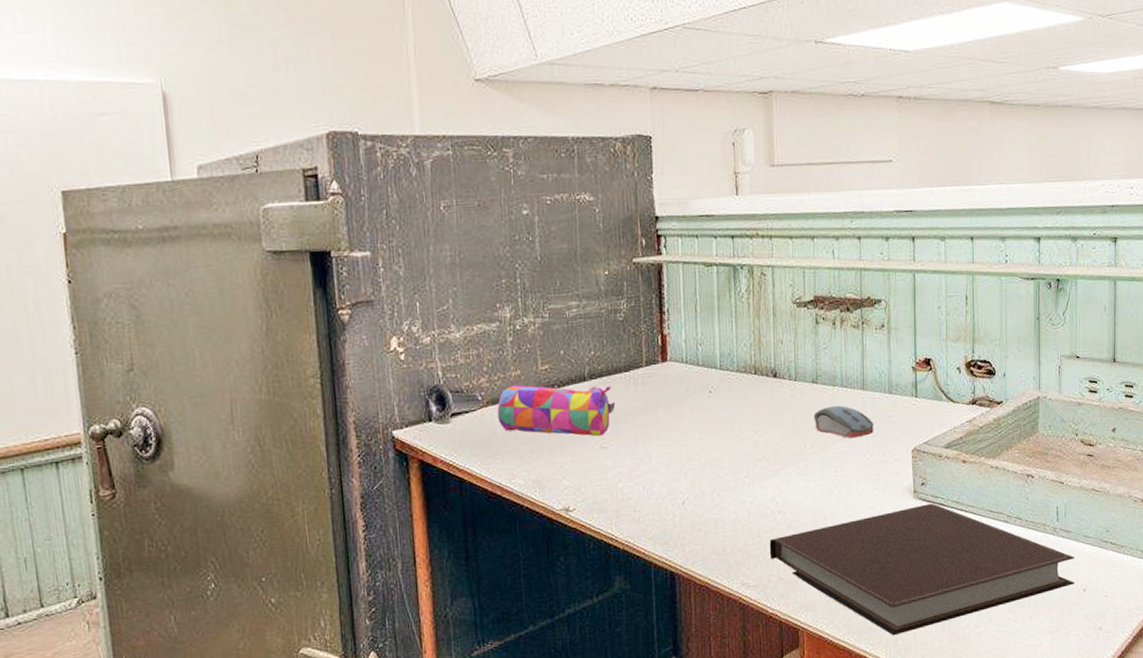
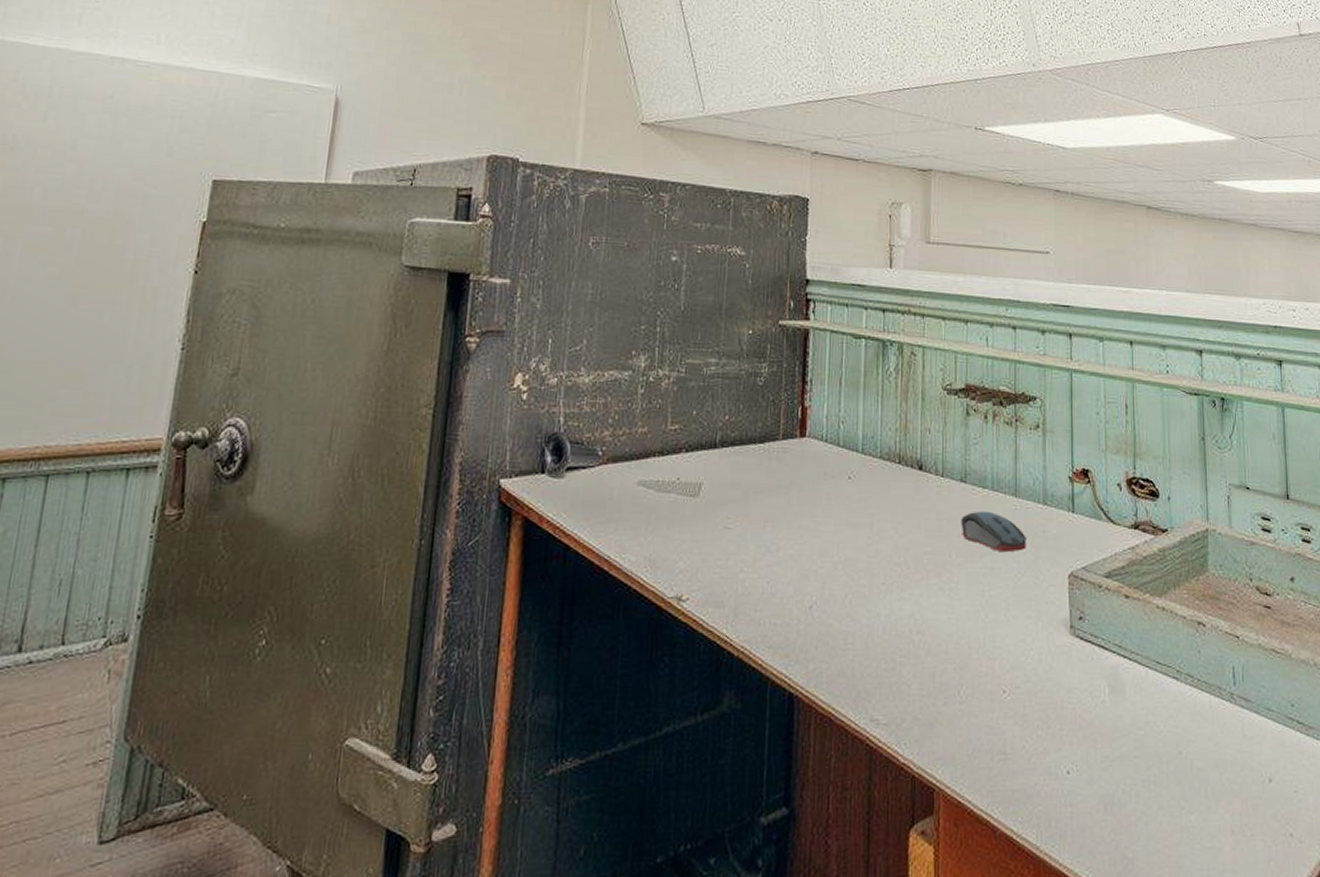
pencil case: present [497,385,616,437] -> none [616,443,746,514]
notebook: present [769,503,1075,636] -> none [904,644,1259,814]

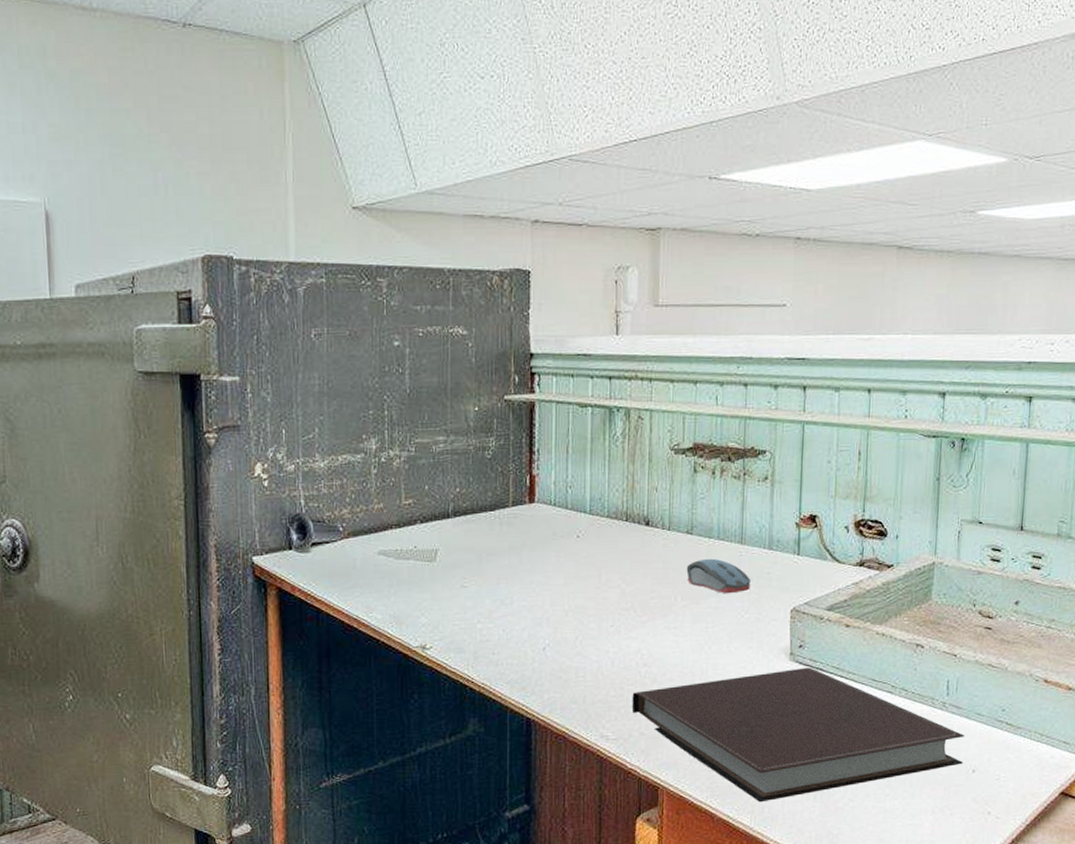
notebook: none [904,644,1259,814] -> present [631,667,965,803]

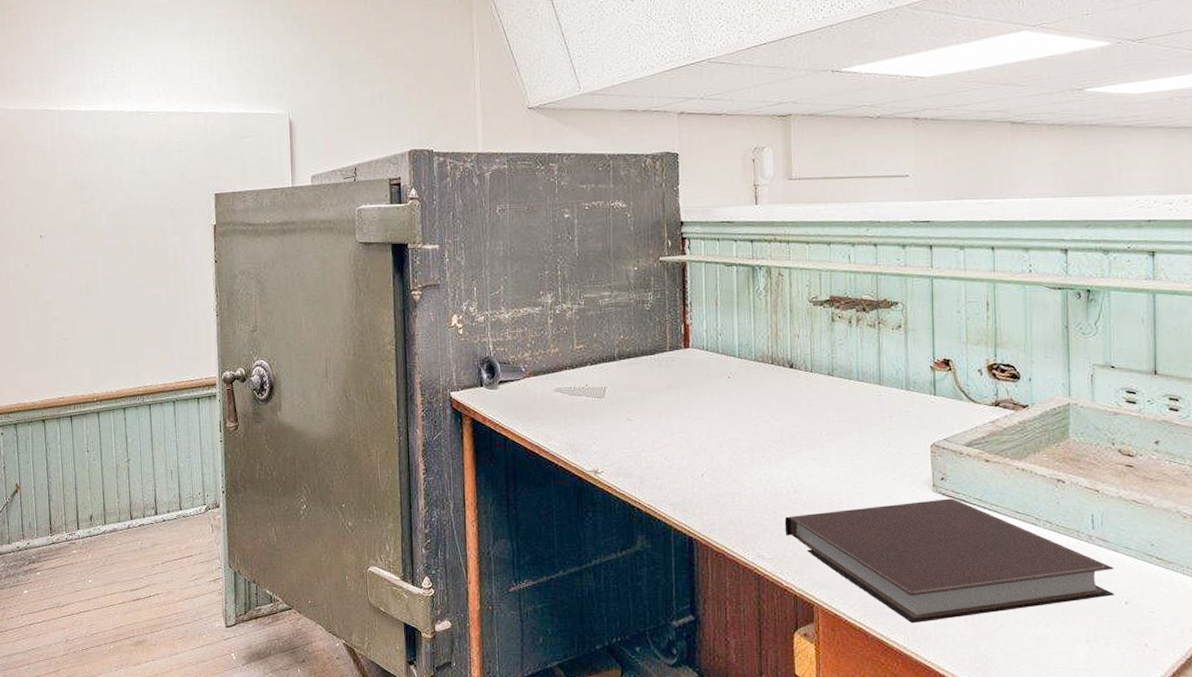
computer mouse: present [686,558,751,594] -> none [829,397,891,430]

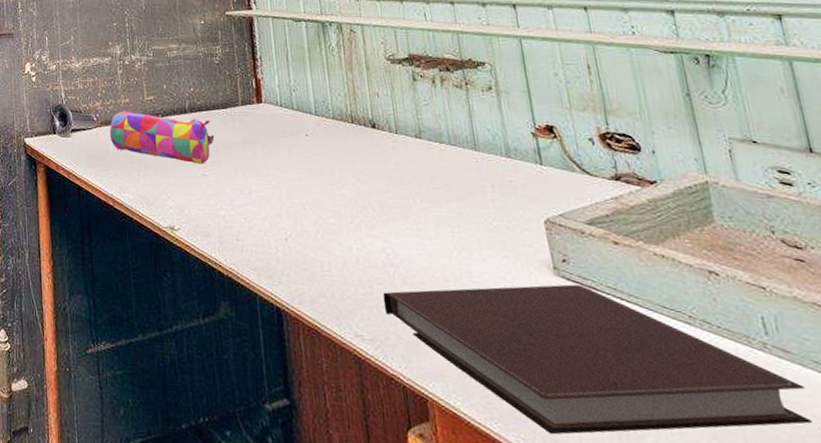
pencil case: none [537,360,641,410] -> present [109,111,215,164]

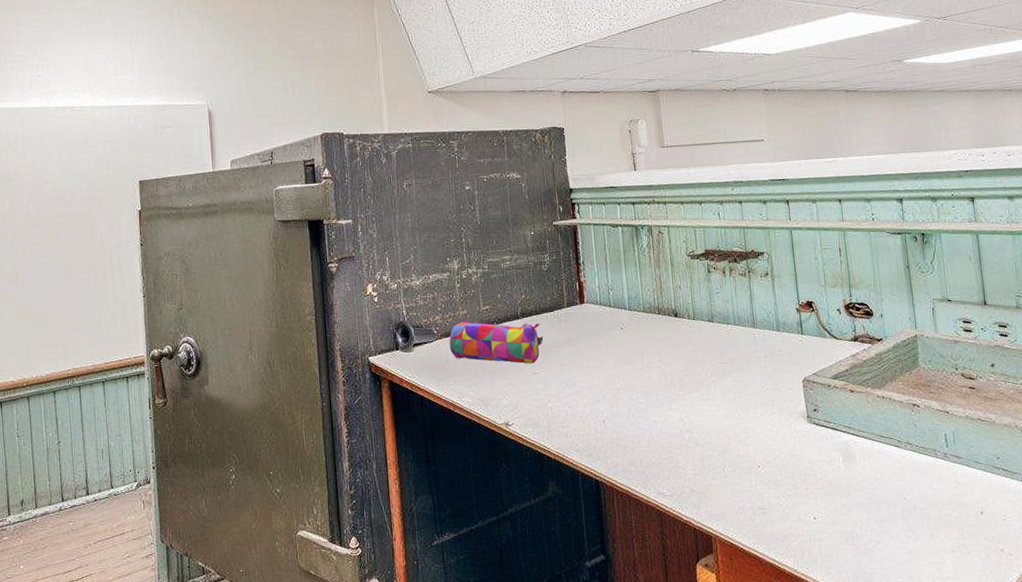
notebook: present [382,284,813,435] -> none [680,428,972,547]

